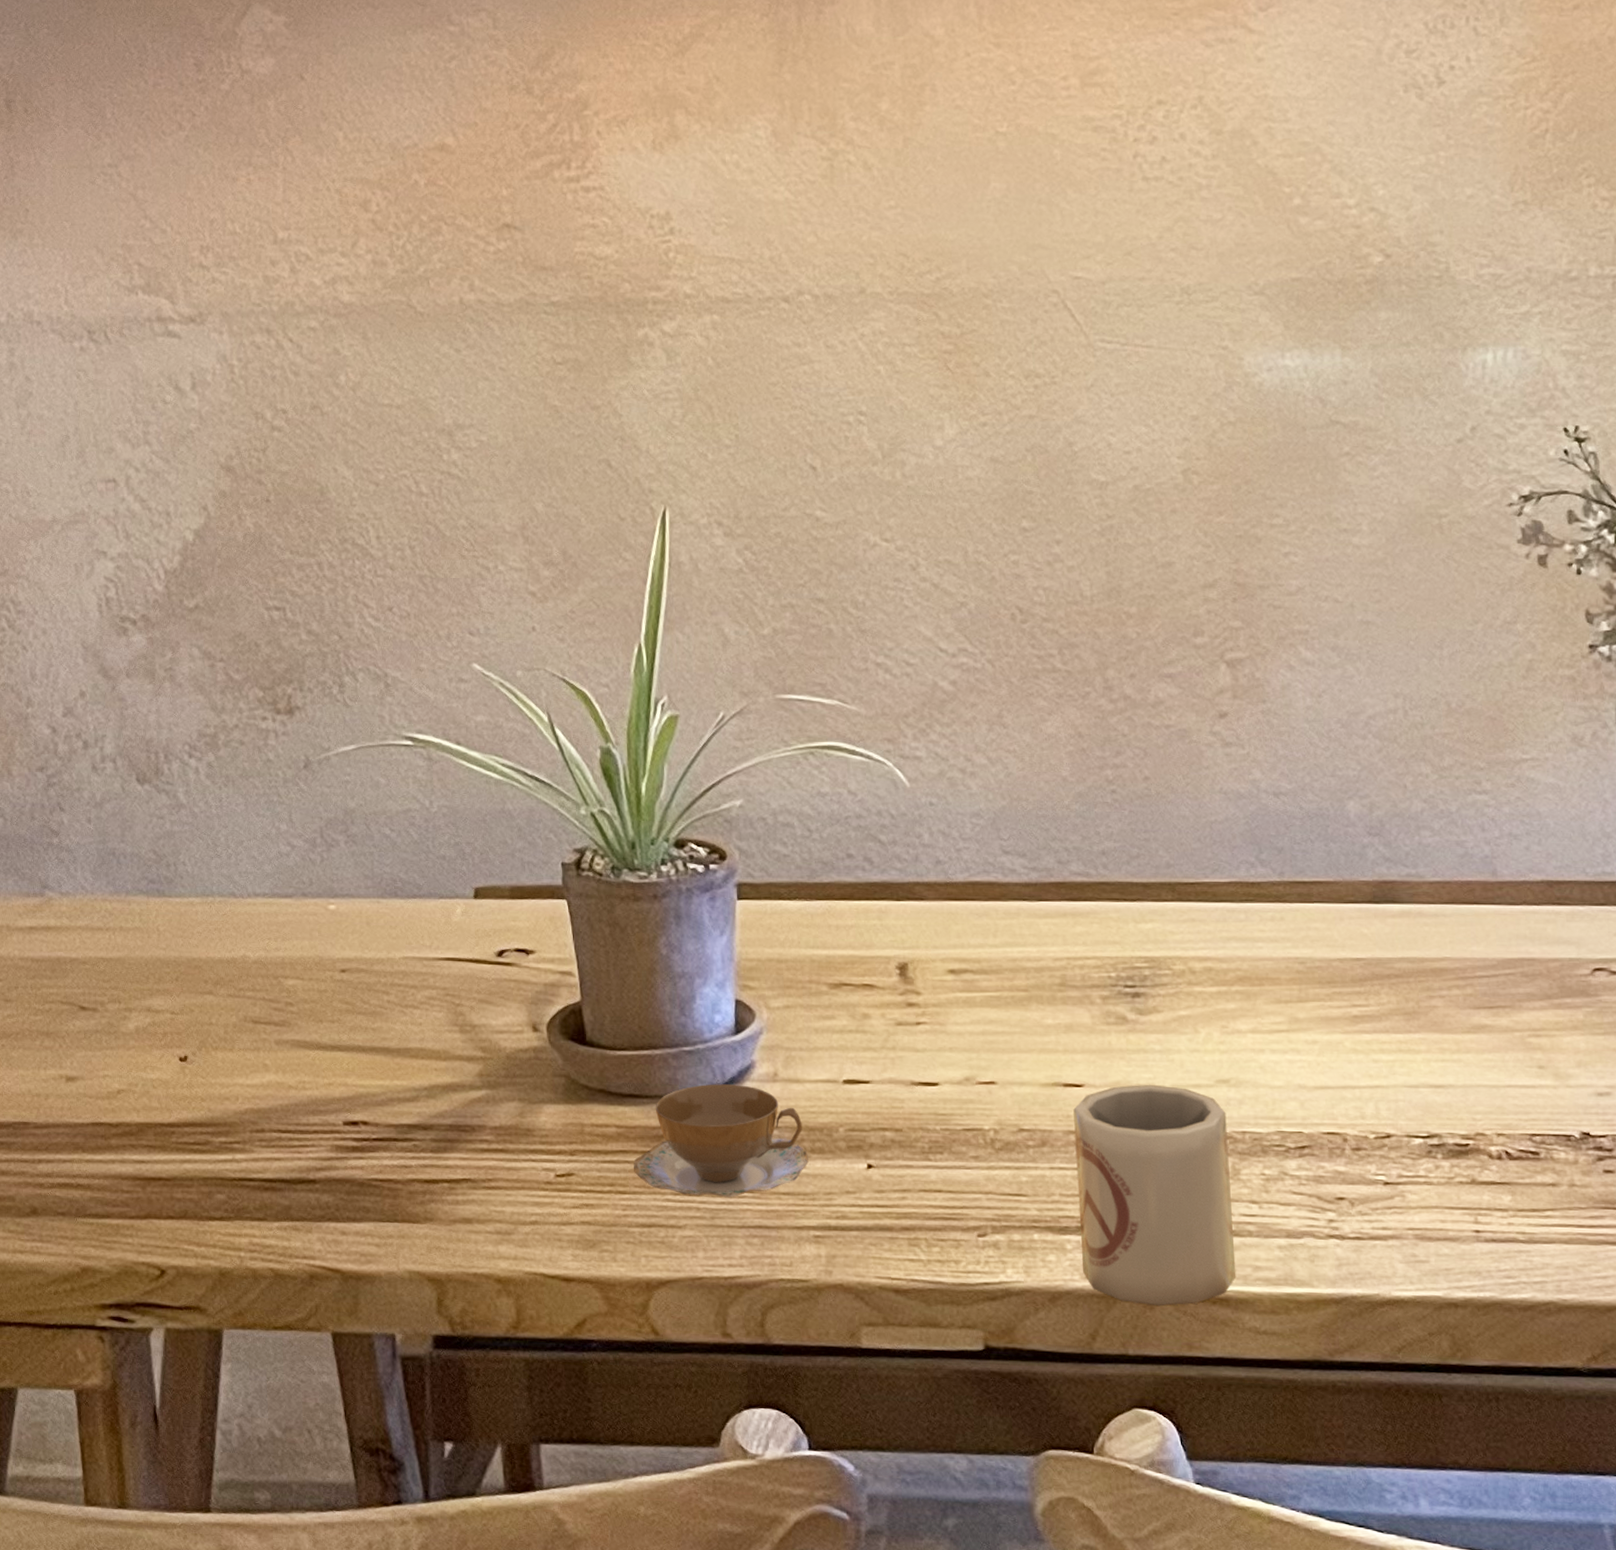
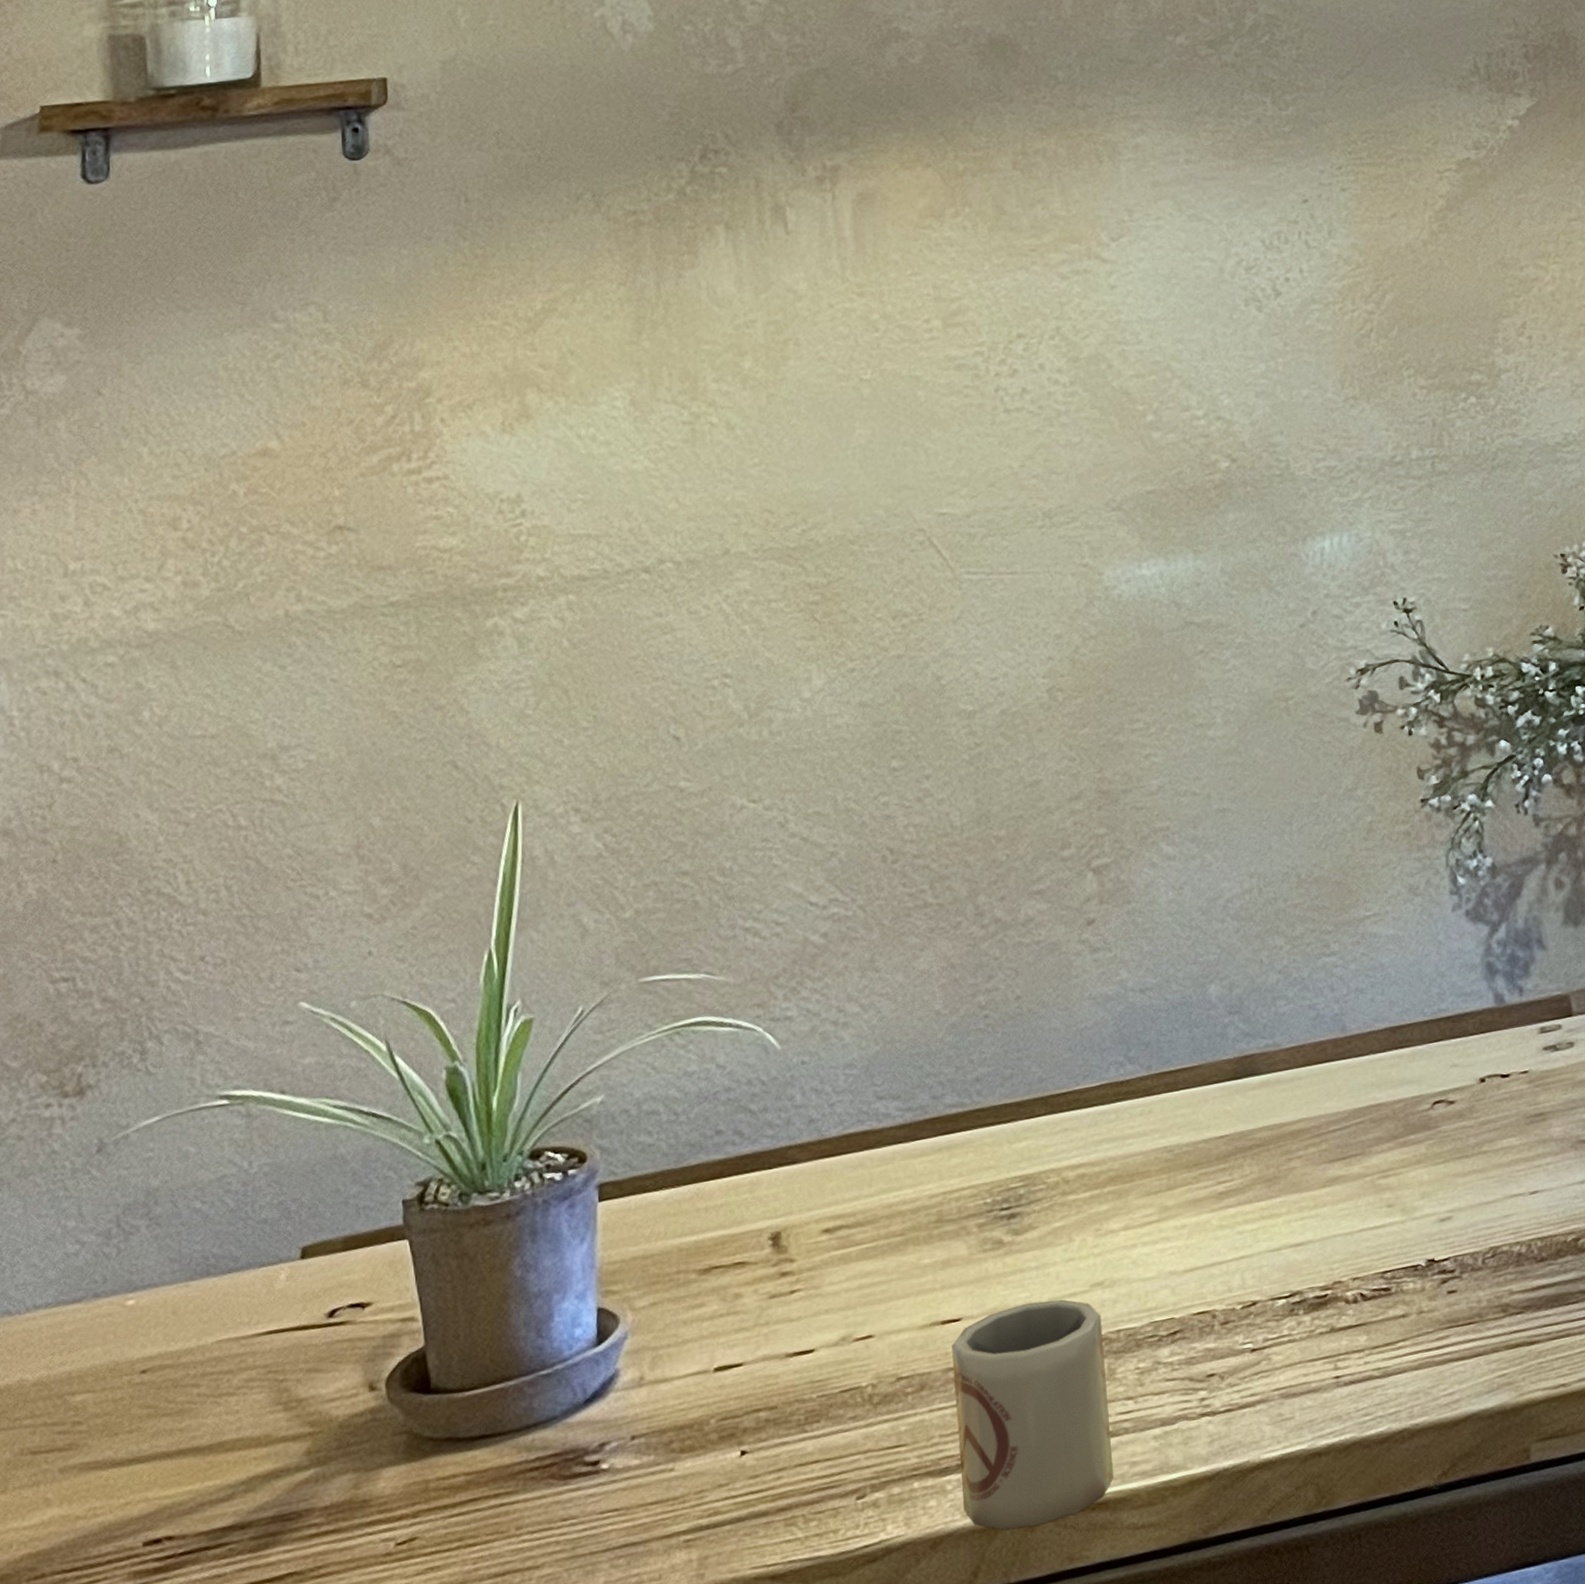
teacup: present [634,1084,809,1198] -> none [485,1397,678,1532]

